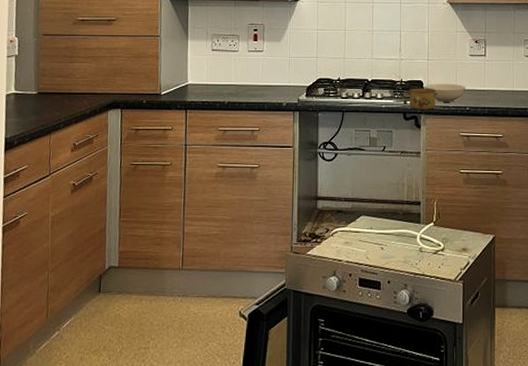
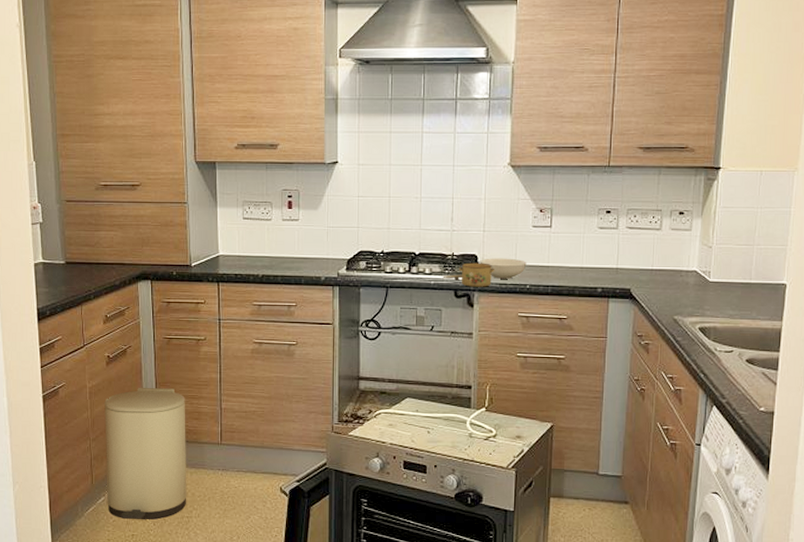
pedal bin: none [61,214,148,354] -> present [104,387,187,520]

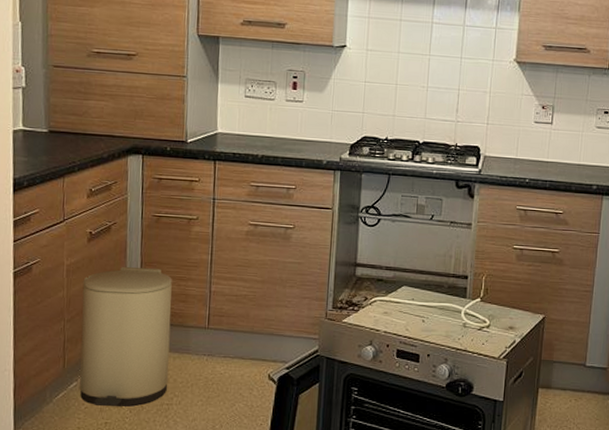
cooking pot: present [442,262,494,287] -> none [445,154,496,179]
bowl: present [480,258,527,279] -> none [482,150,527,172]

